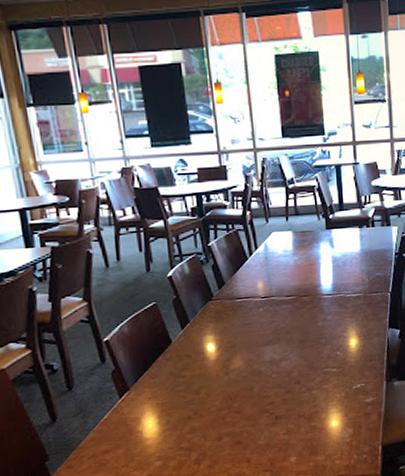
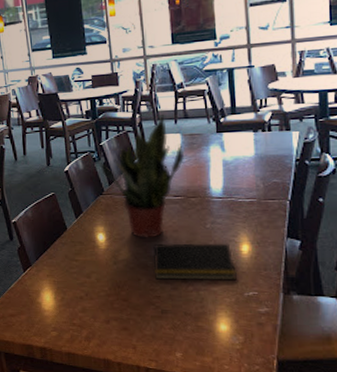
potted plant: none [208,211,296,344] -> present [99,115,184,238]
notepad: none [266,339,346,385] -> present [153,243,237,281]

